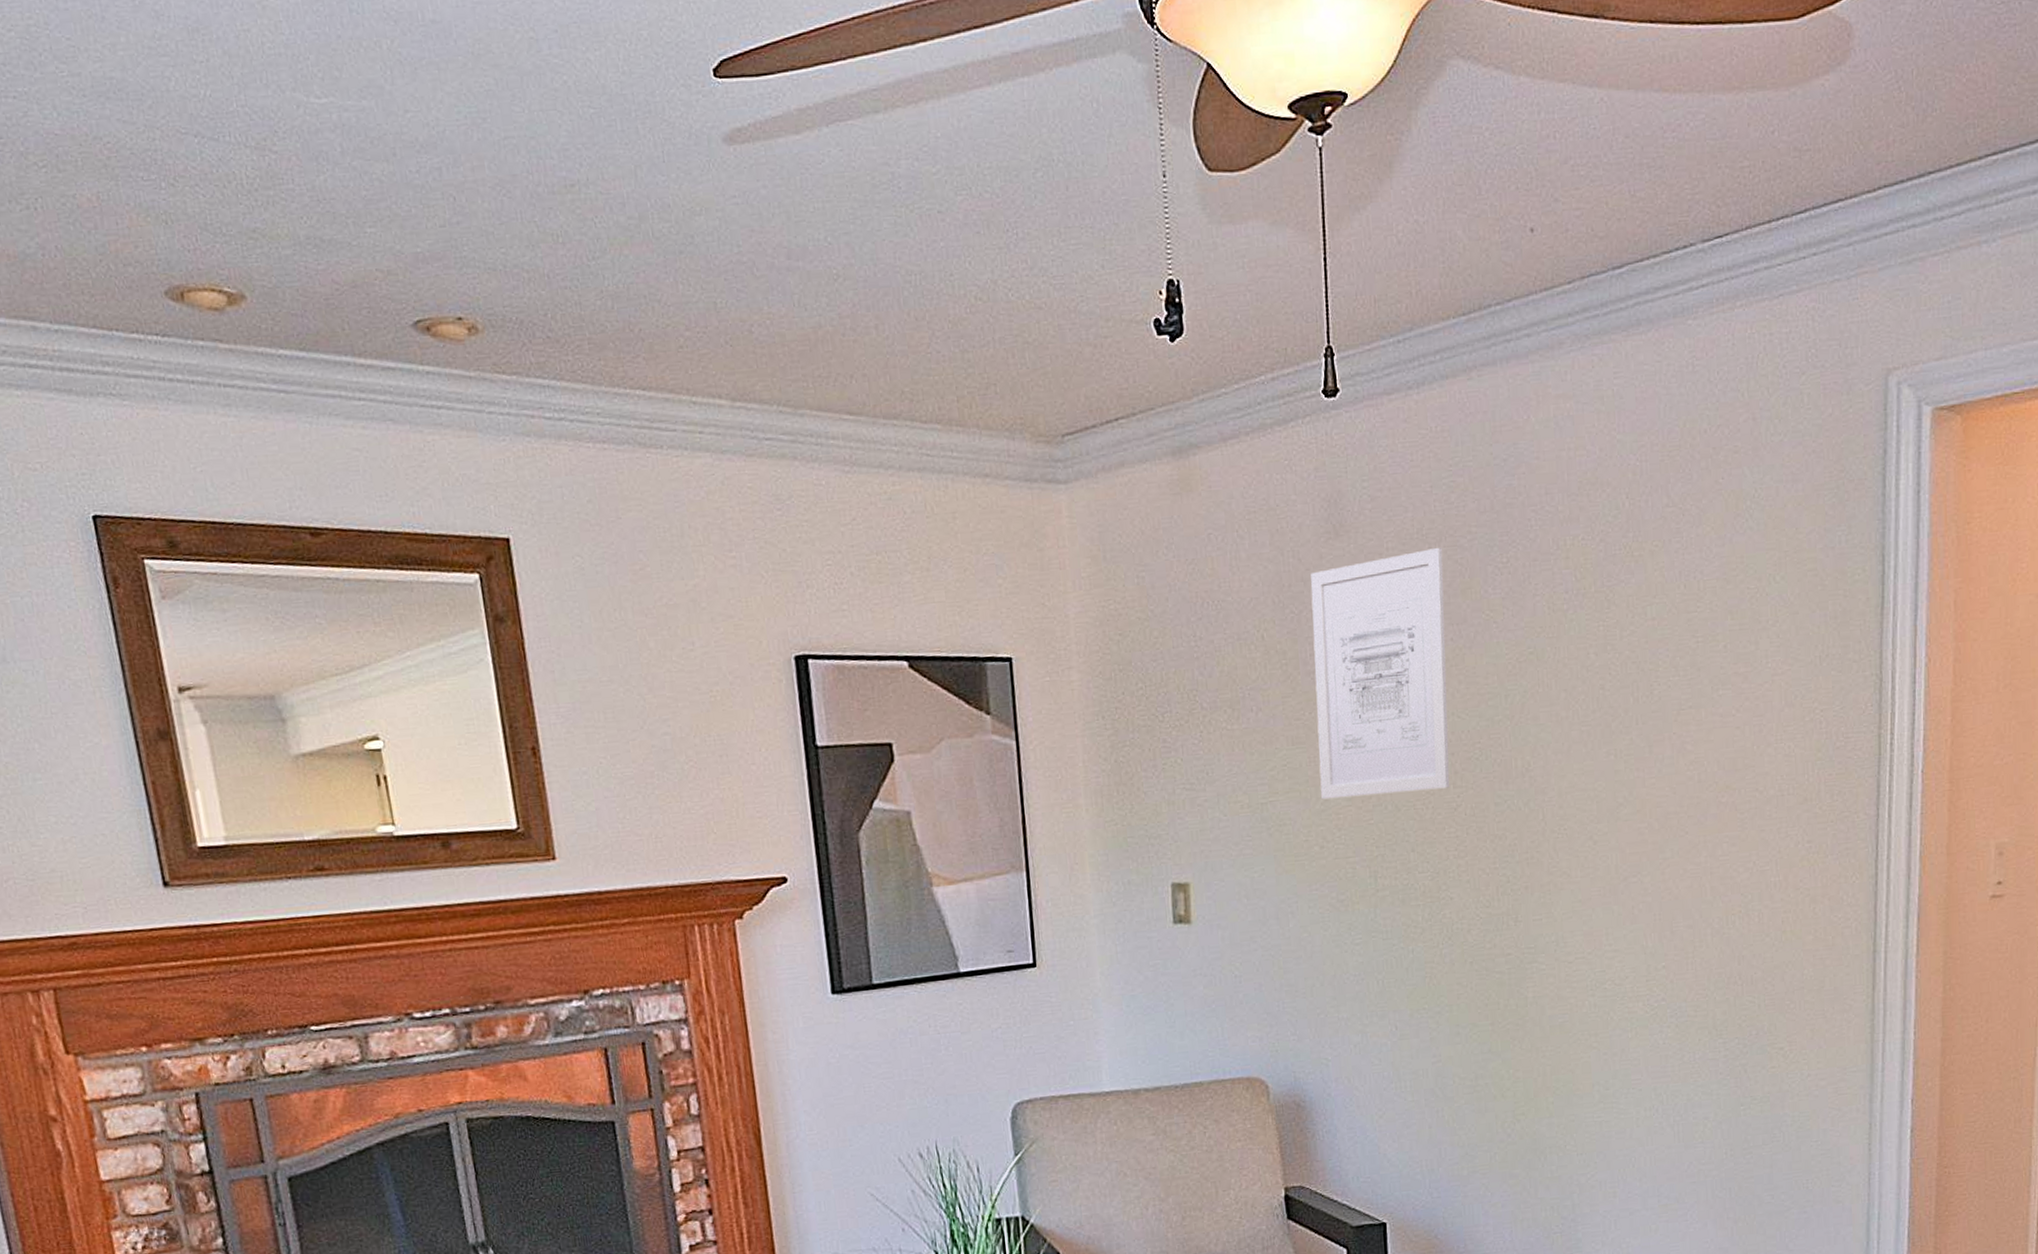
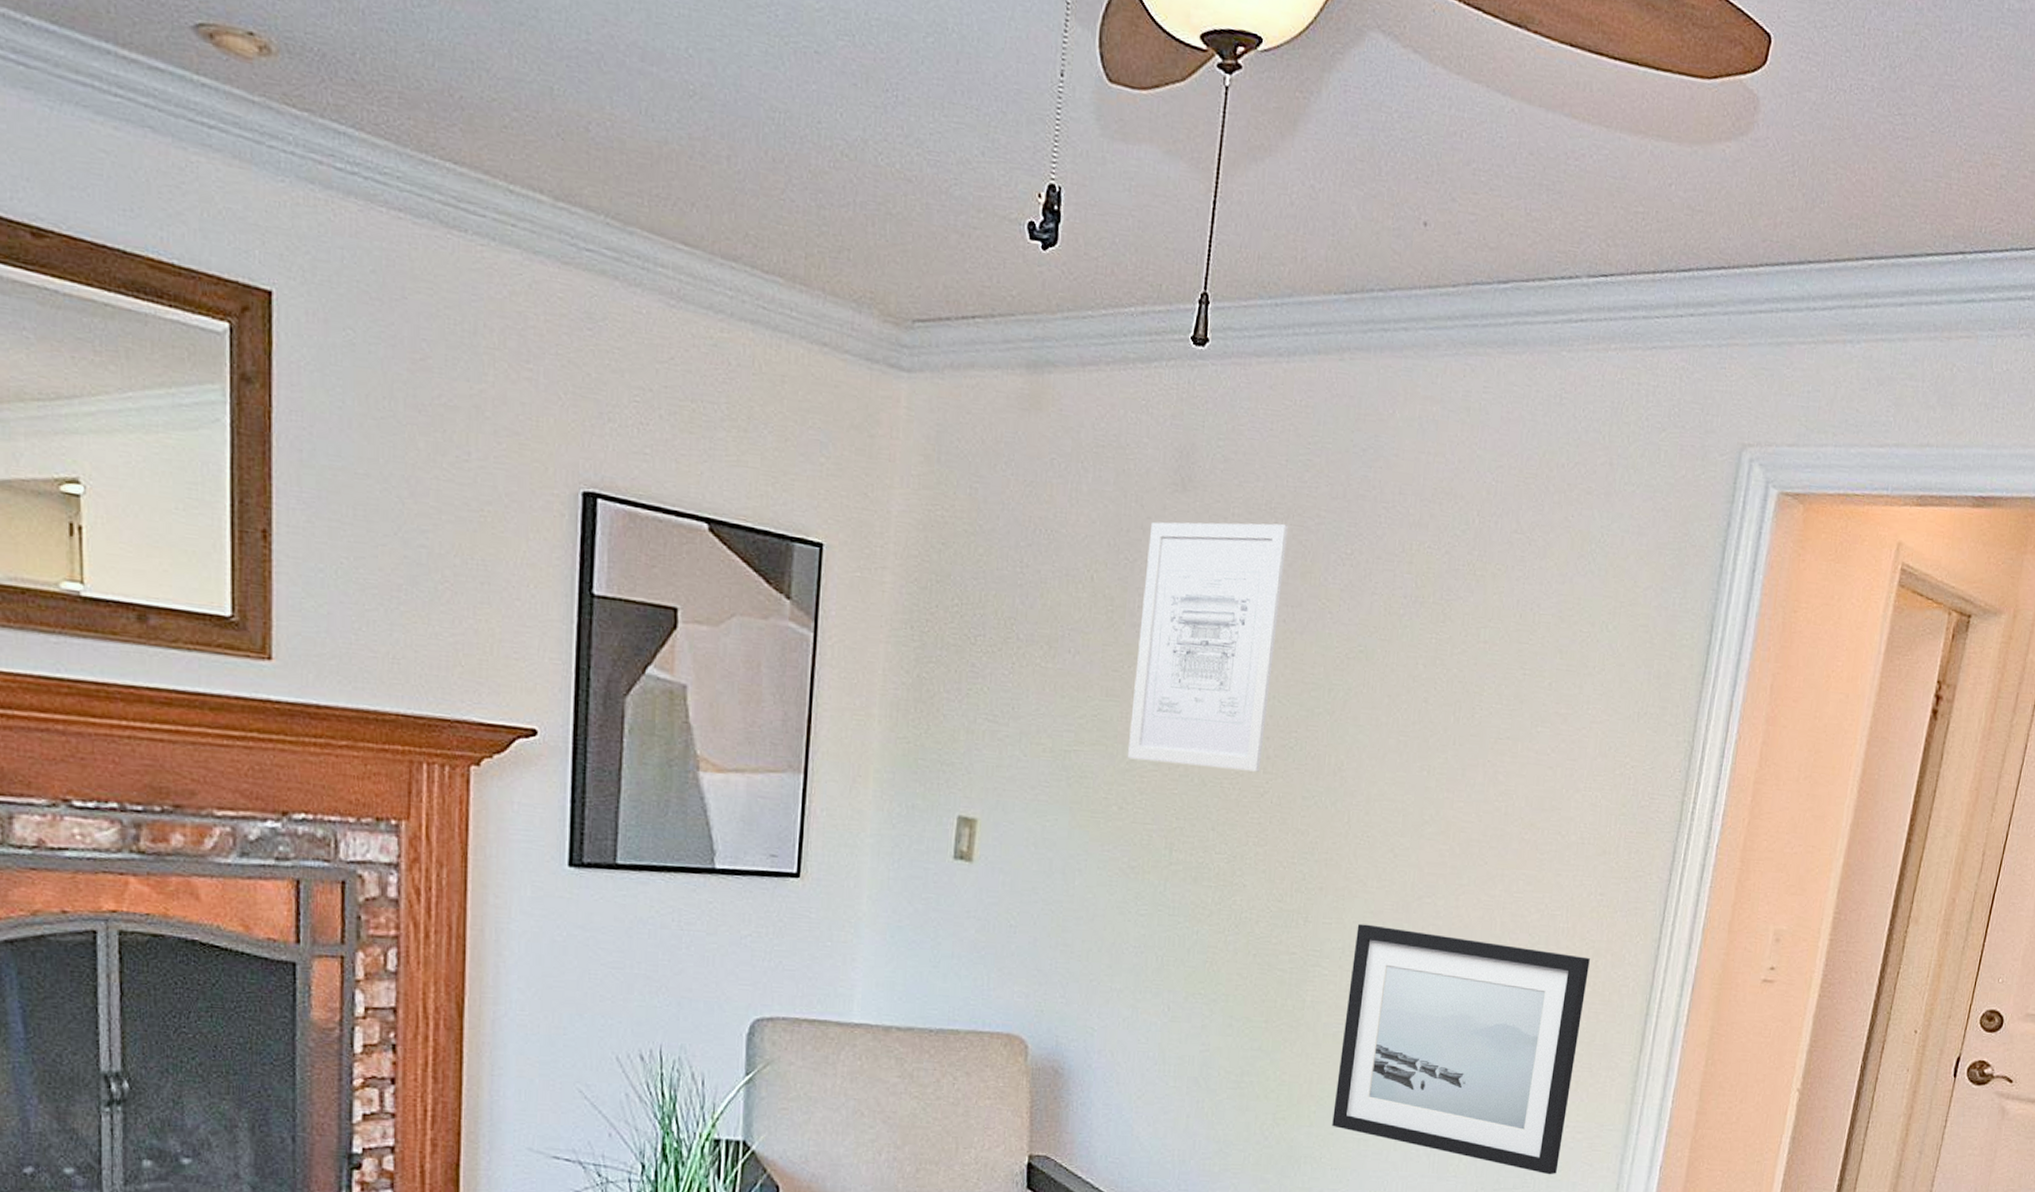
wall art: none [1567,906,1808,1126] -> present [1332,923,1590,1175]

